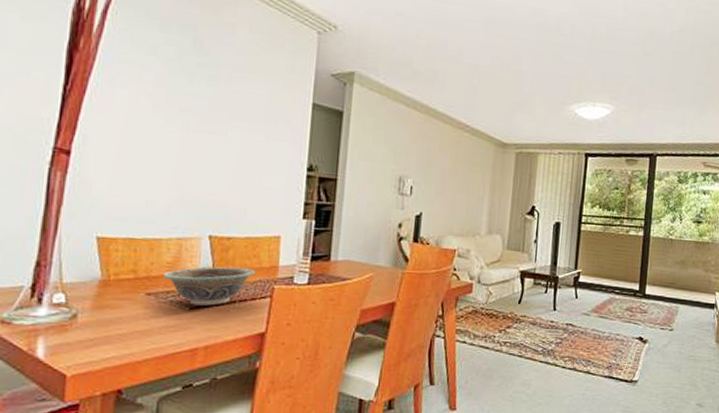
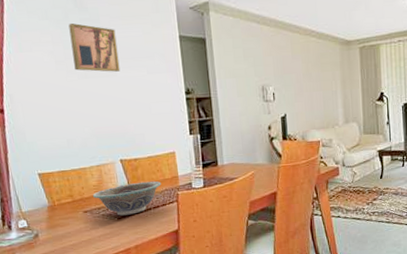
wall art: none [176,64,237,131] -> present [68,22,121,72]

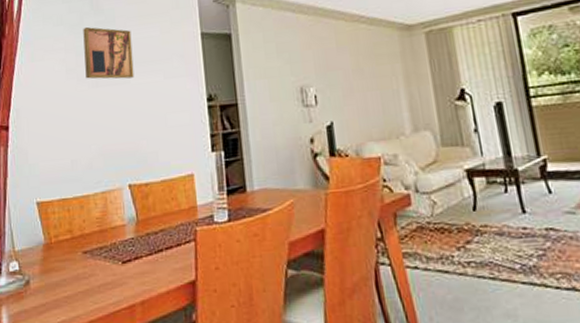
decorative bowl: present [93,181,162,216] -> none [95,212,176,259]

